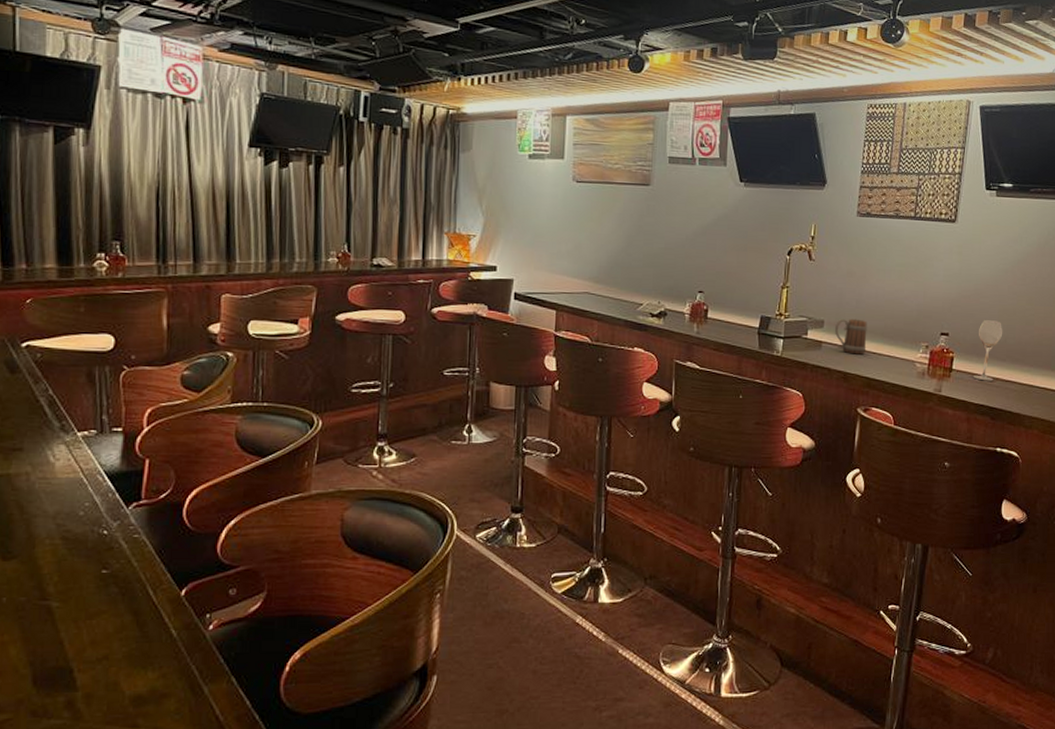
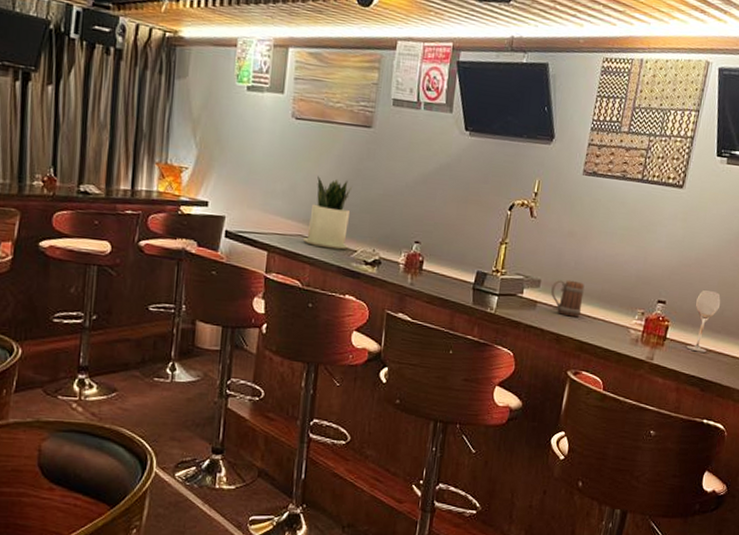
planter: none [590,235,635,304] -> present [303,176,352,250]

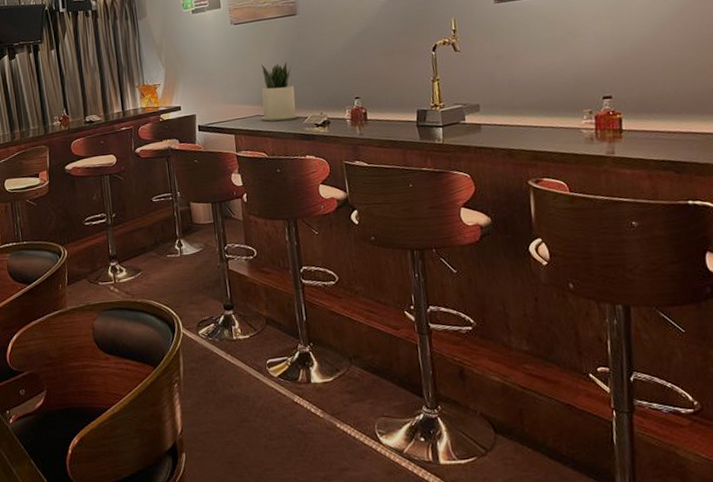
beer mug: present [551,280,585,317] -> none [491,97,527,131]
wineglass: present [686,289,721,353] -> none [644,75,673,137]

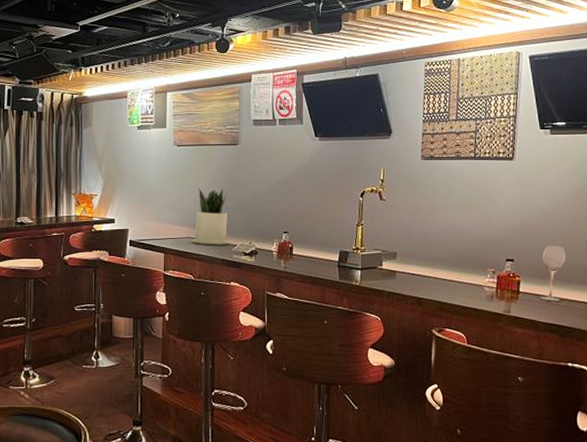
wineglass: none [644,75,673,137] -> present [540,245,566,302]

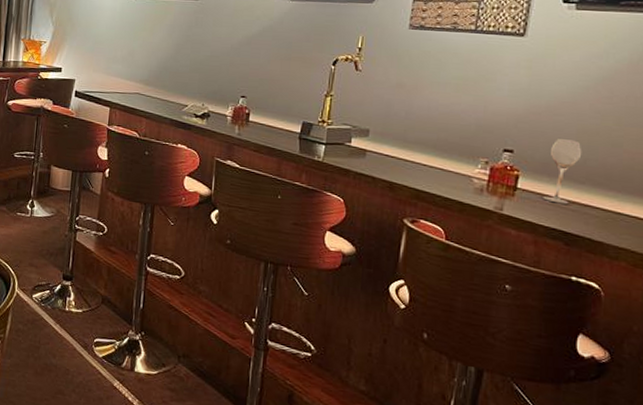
planter: present [192,188,229,246] -> none [140,43,182,105]

